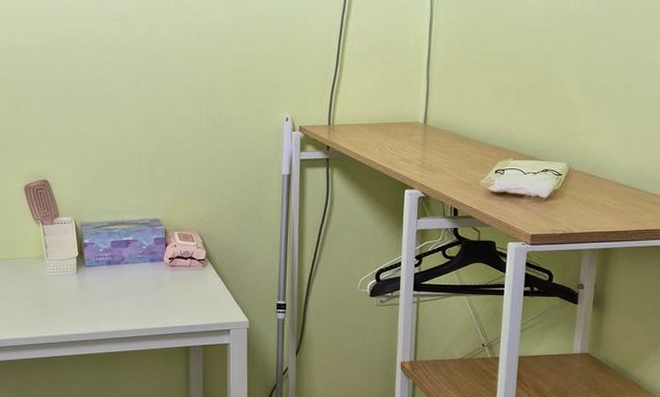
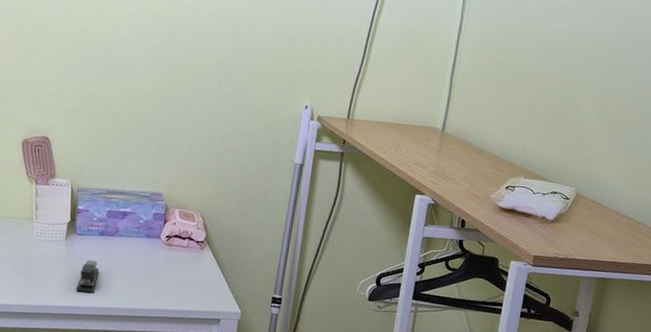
stapler: none [93,288,111,318] -> present [76,259,100,293]

